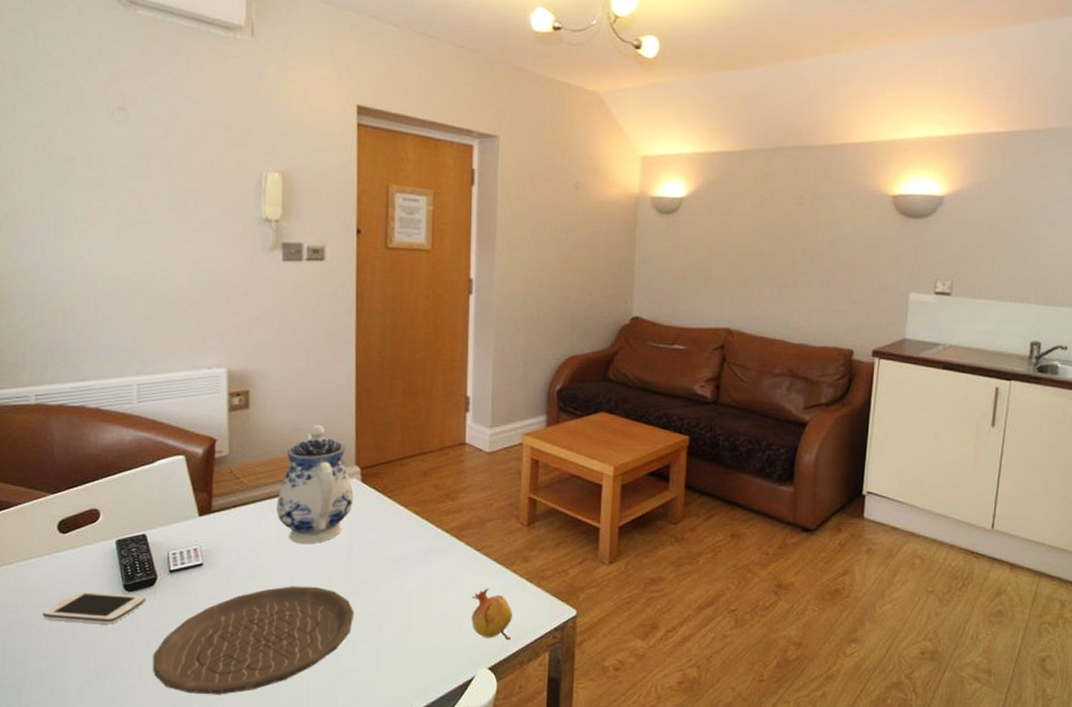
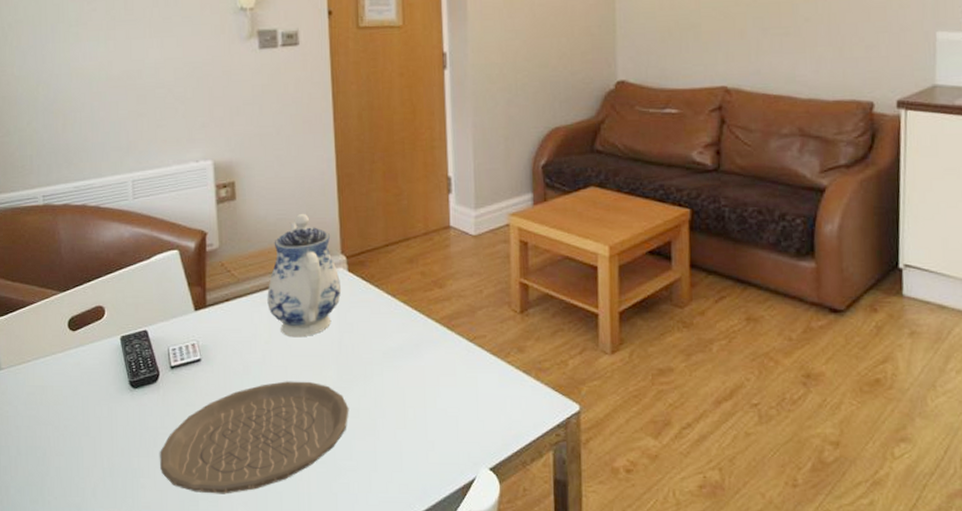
smartphone: present [42,591,146,624] -> none [59,388,151,421]
fruit: present [471,588,512,641] -> none [467,382,512,439]

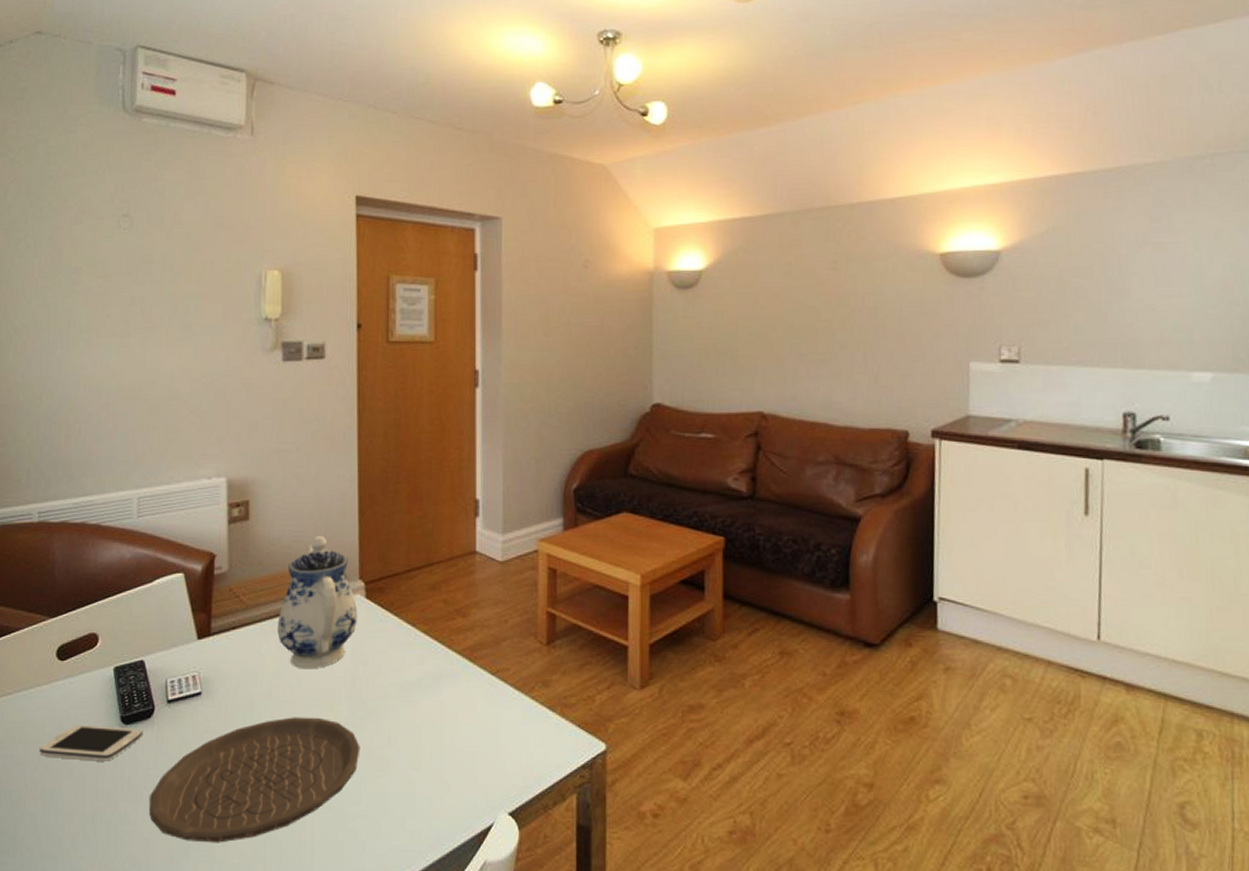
smartphone: none [59,388,151,421] -> present [39,724,144,761]

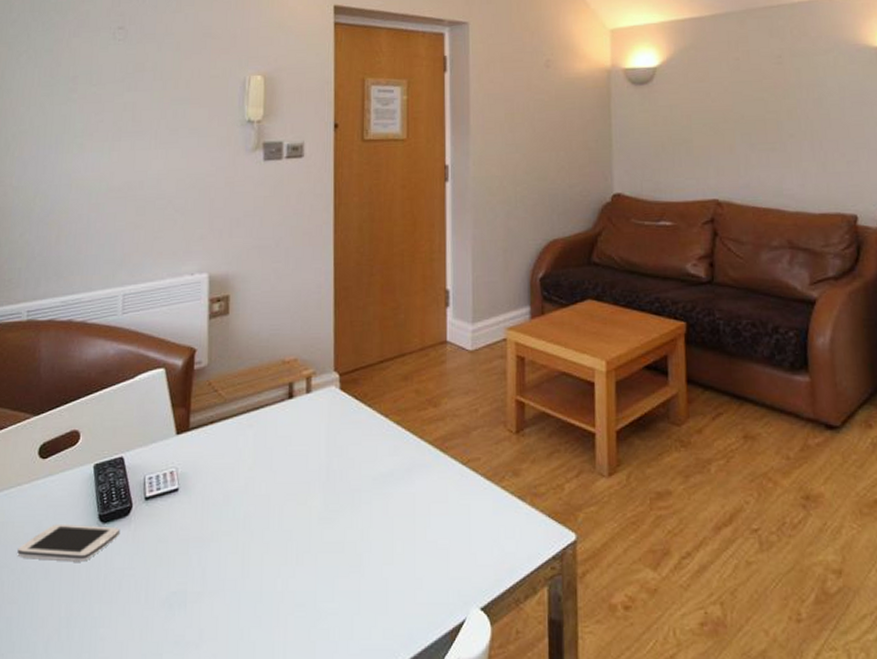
plate: present [149,717,360,843] -> none [123,512,334,646]
teapot: present [277,535,358,669] -> none [254,328,333,463]

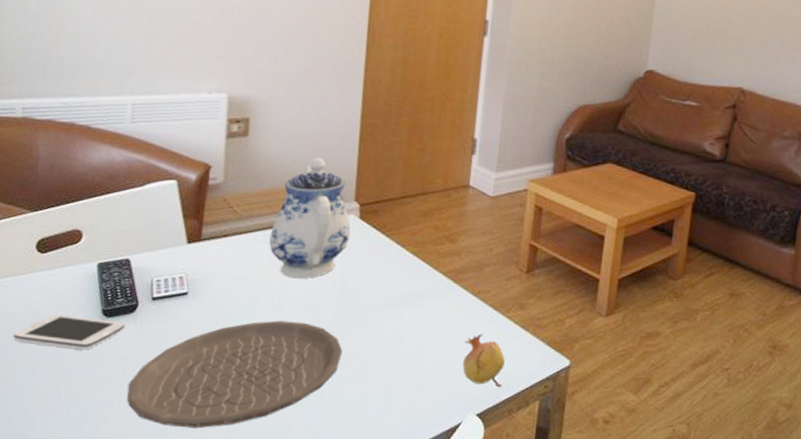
plate: none [123,512,334,646] -> present [127,320,343,429]
teapot: none [254,328,333,463] -> present [269,157,351,279]
fruit: none [459,509,505,574] -> present [462,333,505,388]

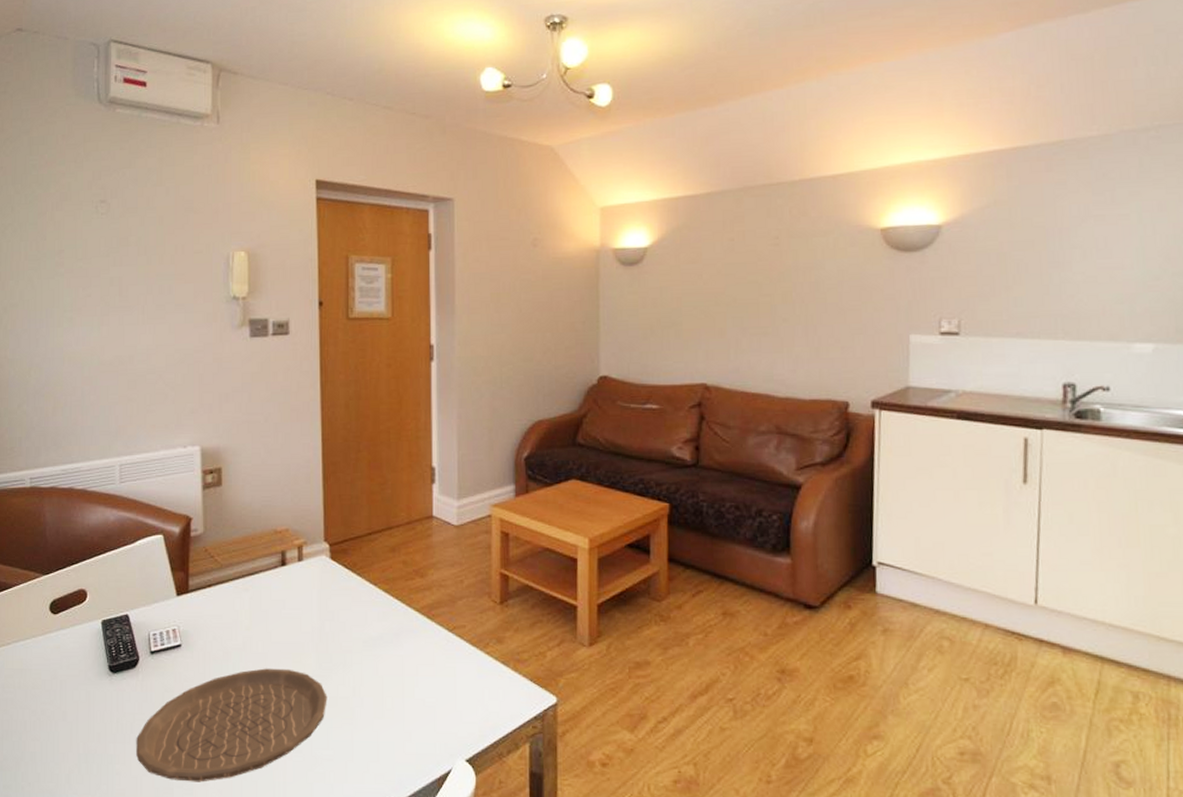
smartphone: present [13,314,126,350] -> none [36,672,129,706]
teapot: present [269,157,351,279] -> none [249,500,324,625]
fruit: present [462,333,505,388] -> none [446,672,489,730]

